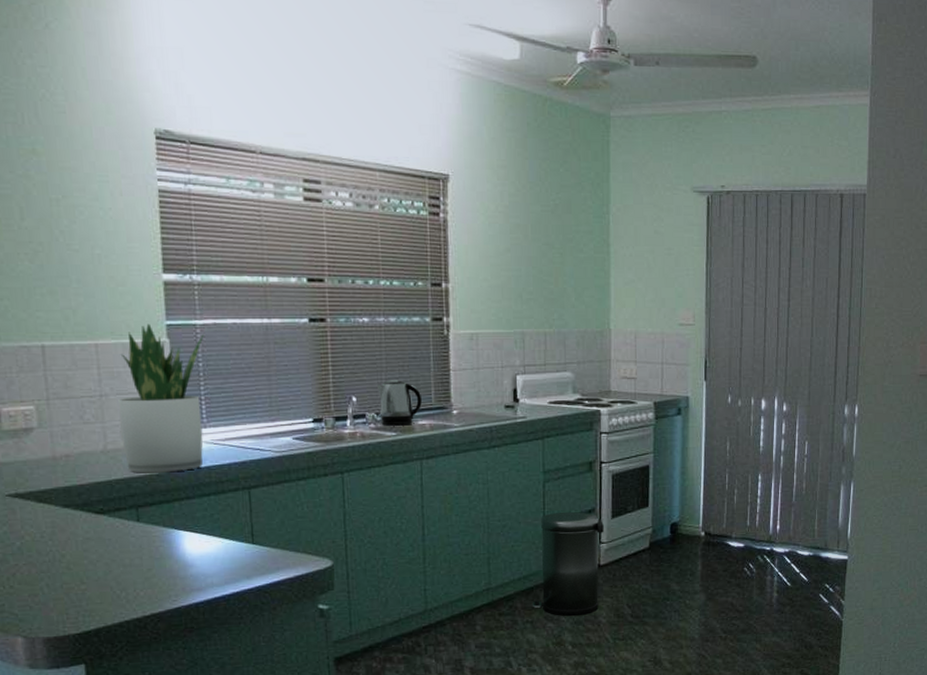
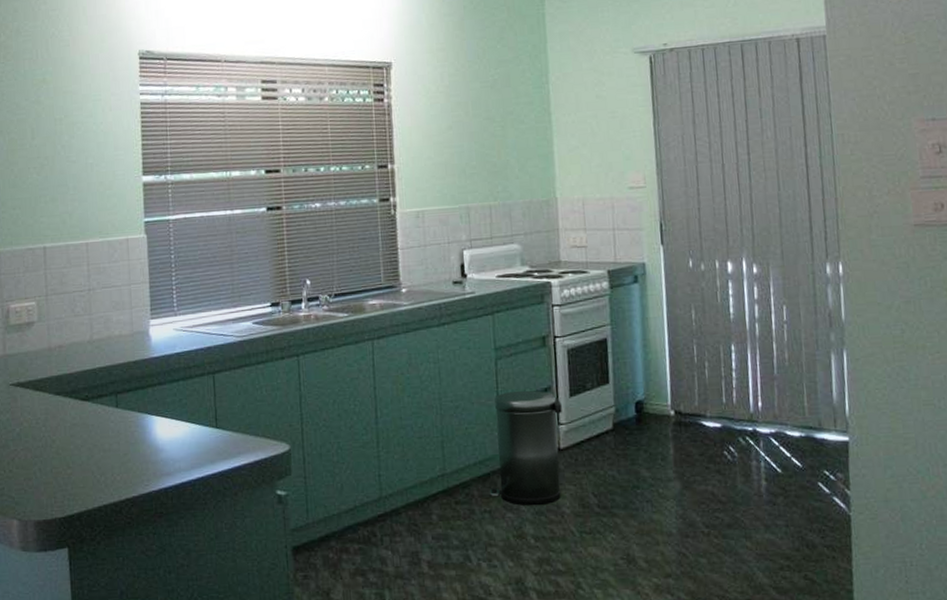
planter: present [118,323,204,473] -> none [103,221,176,361]
kettle: present [377,380,423,426] -> none [329,261,373,307]

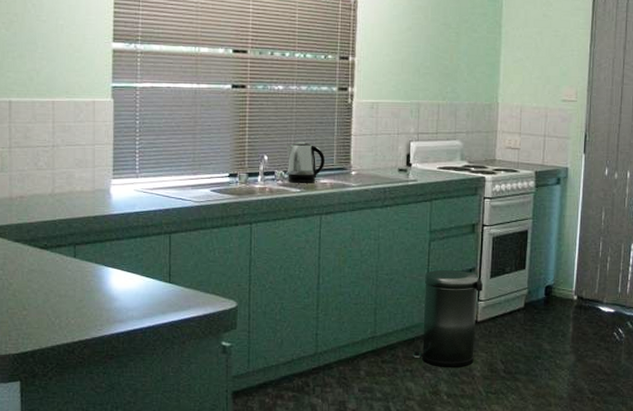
kettle: none [329,261,373,307] -> present [287,142,326,183]

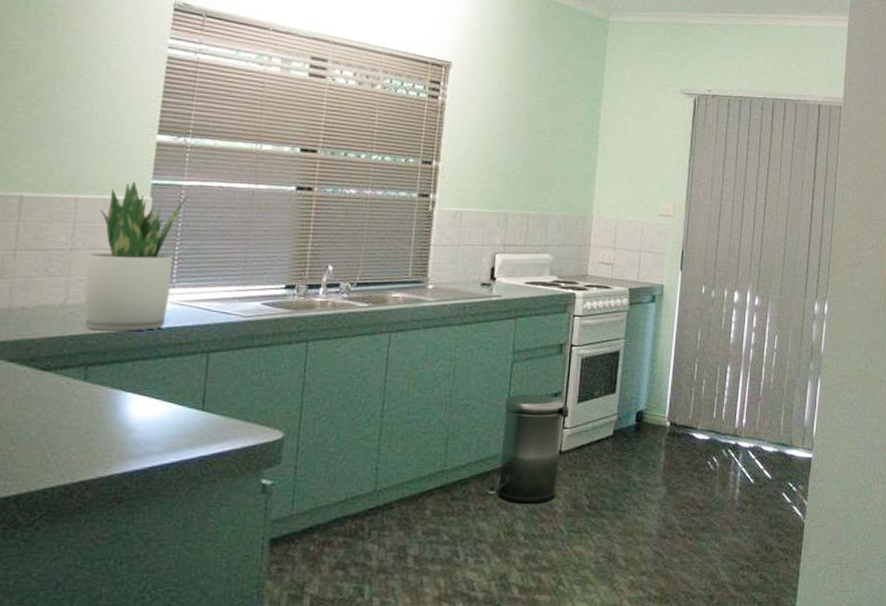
planter: none [67,85,142,216] -> present [84,181,188,332]
kettle: present [287,142,326,183] -> none [354,251,400,297]

